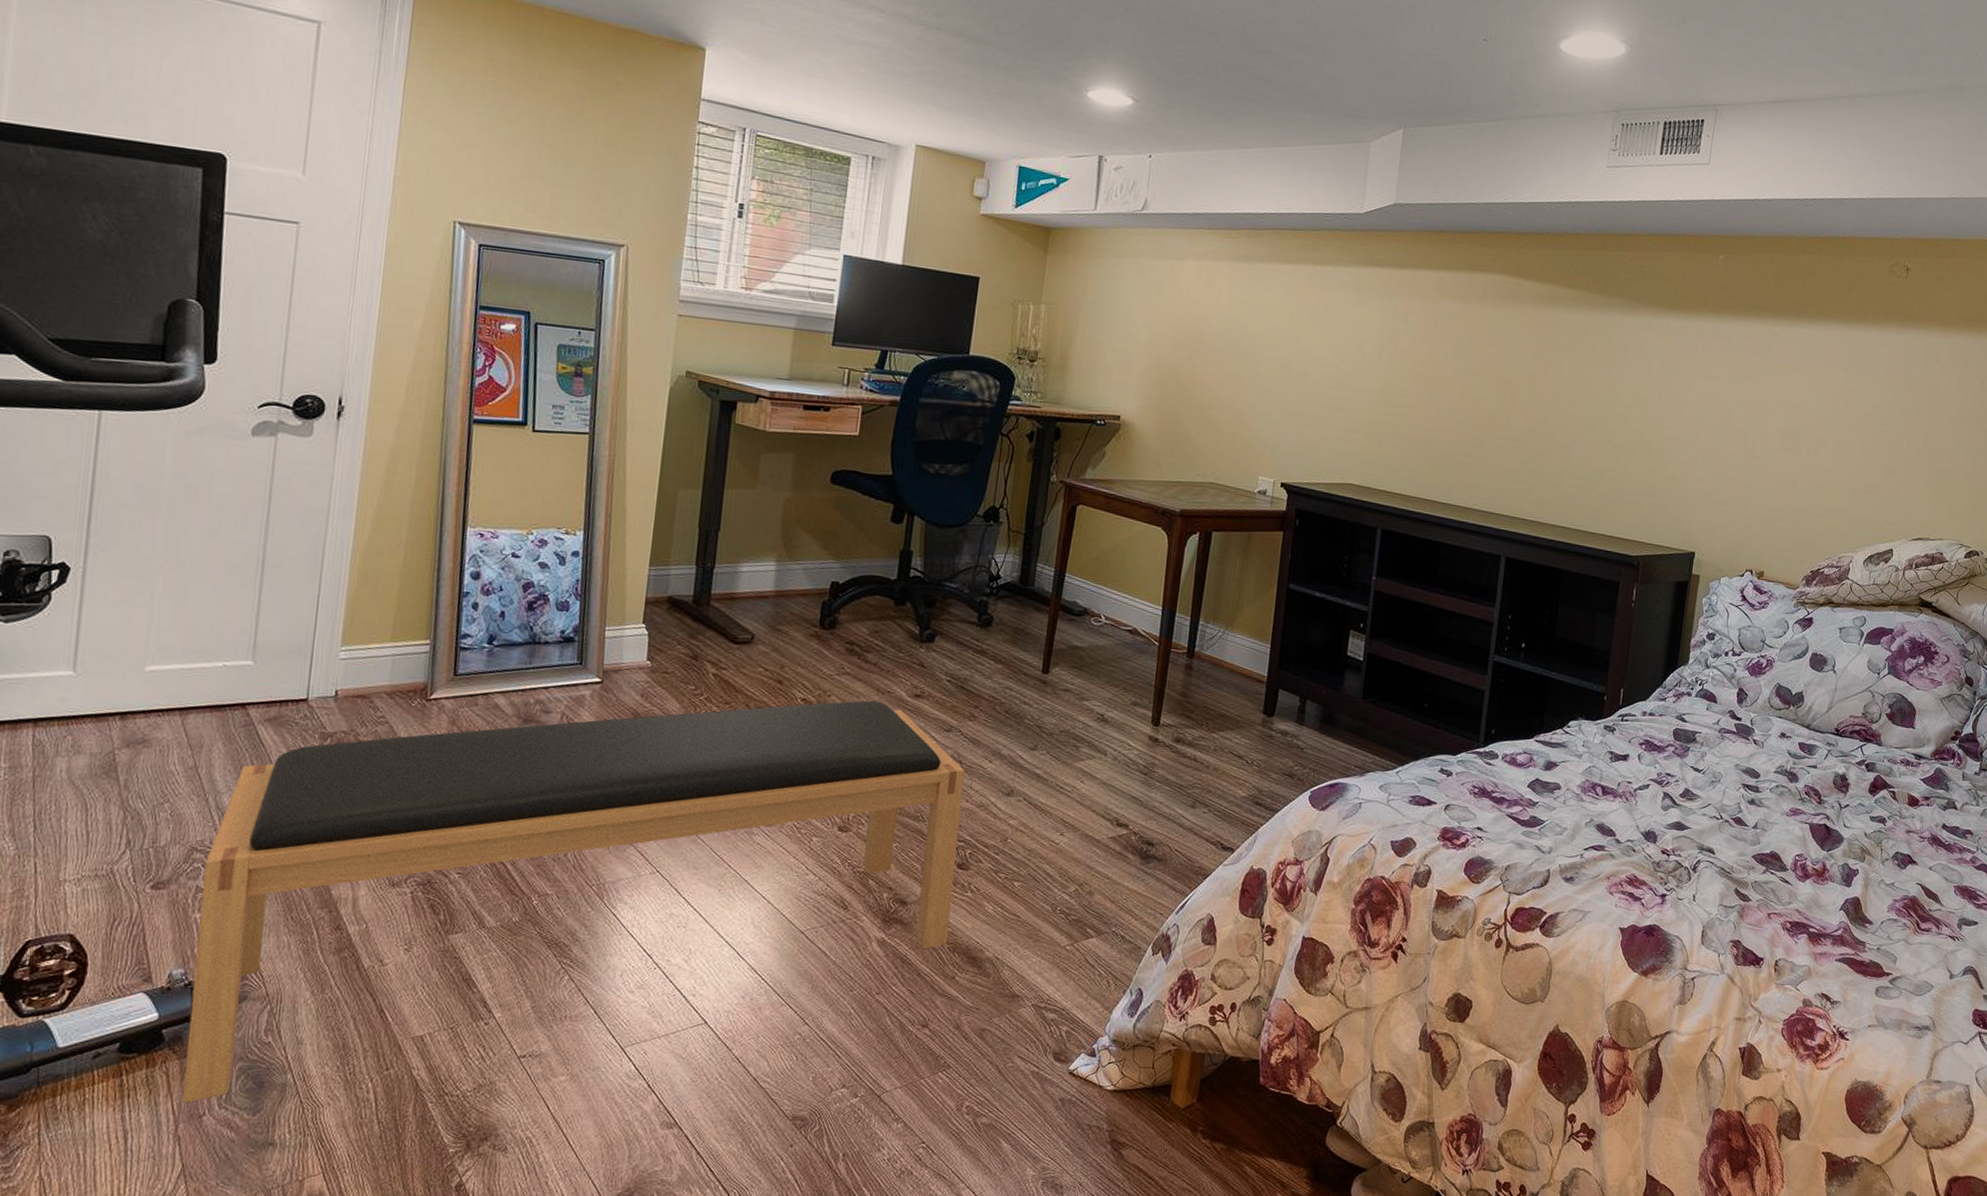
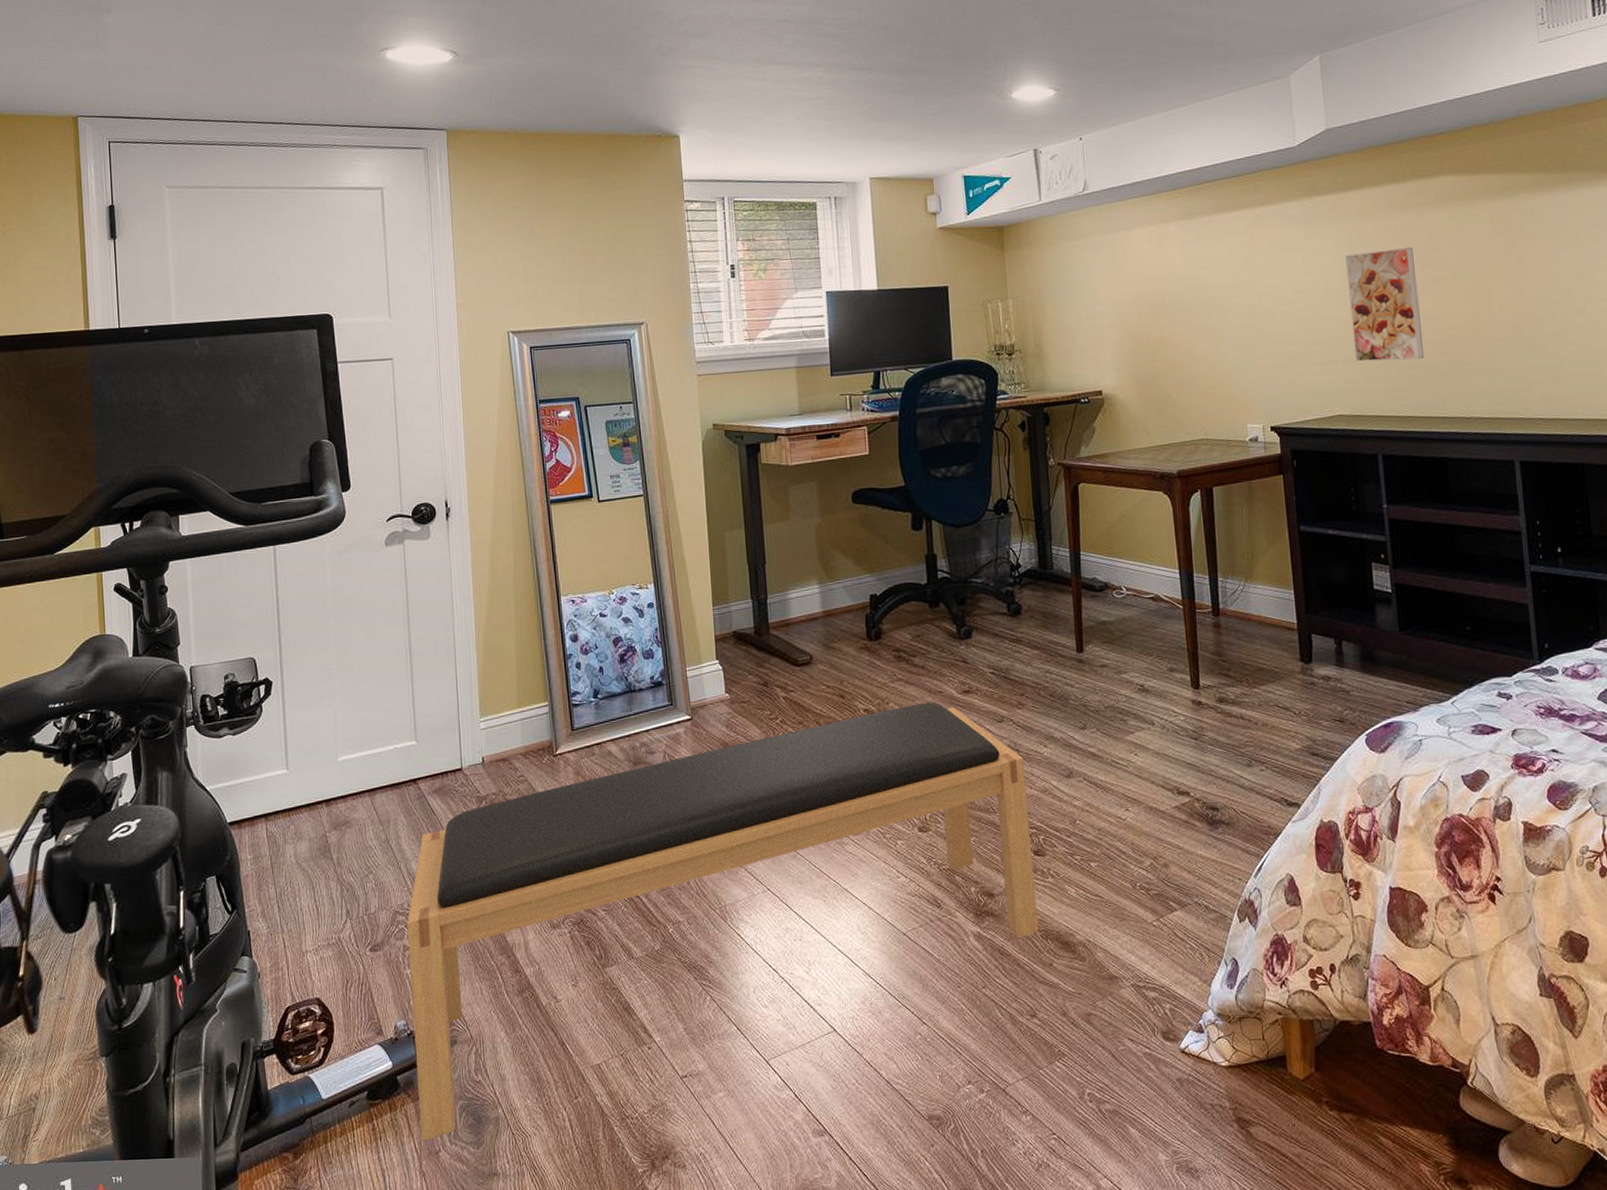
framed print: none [1375,330,1452,445] -> present [1345,246,1425,362]

